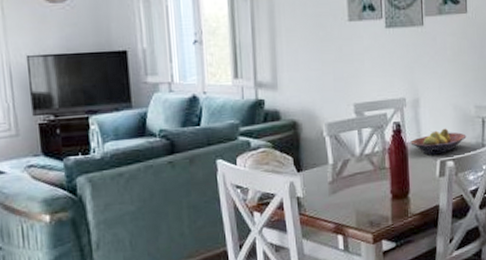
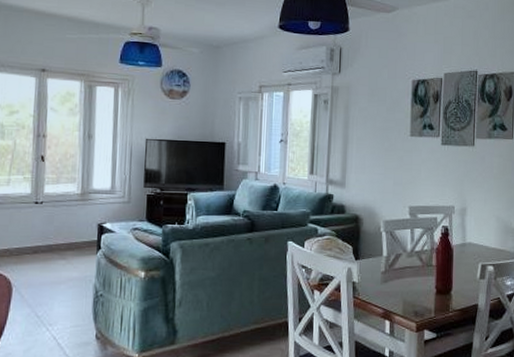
fruit bowl: present [410,128,467,155] -> none [456,236,507,259]

